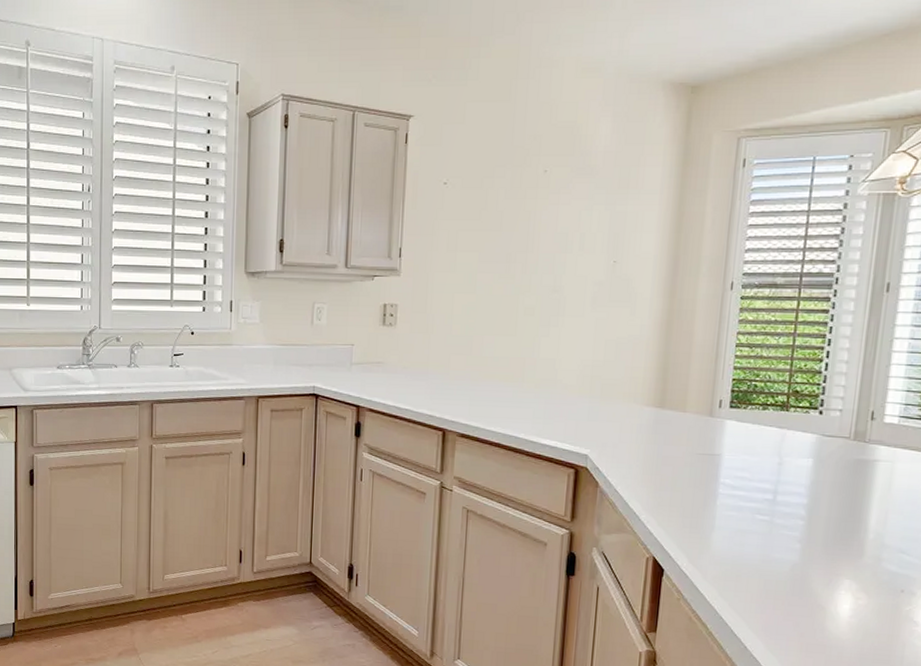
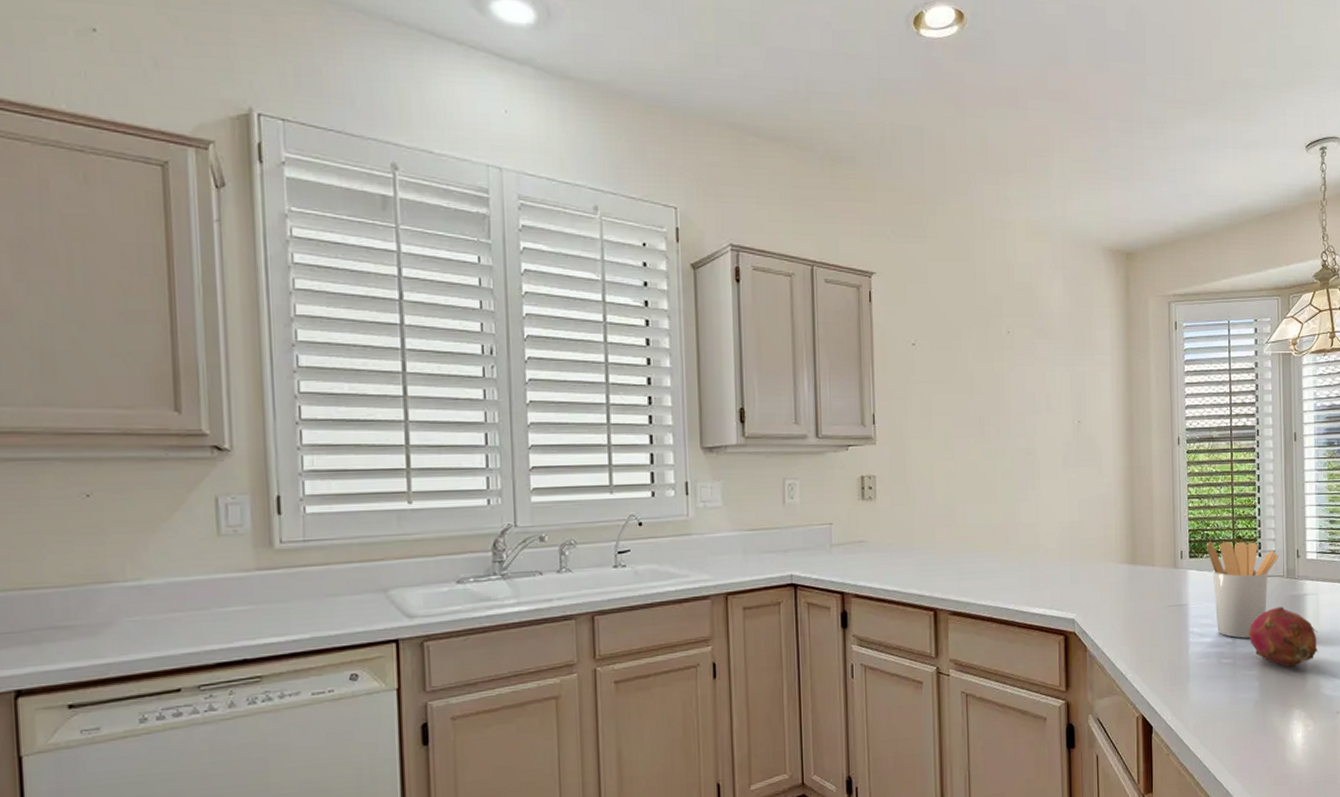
utensil holder: none [753,393,846,497] -> present [1207,541,1279,638]
fruit: none [793,469,888,536] -> present [1248,606,1319,668]

